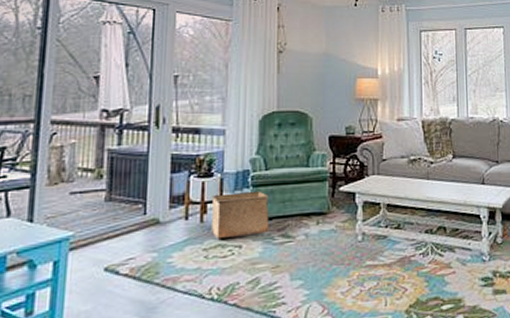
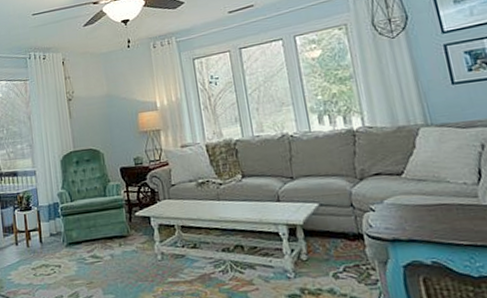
storage bin: present [211,190,269,239] -> none [32,219,81,261]

